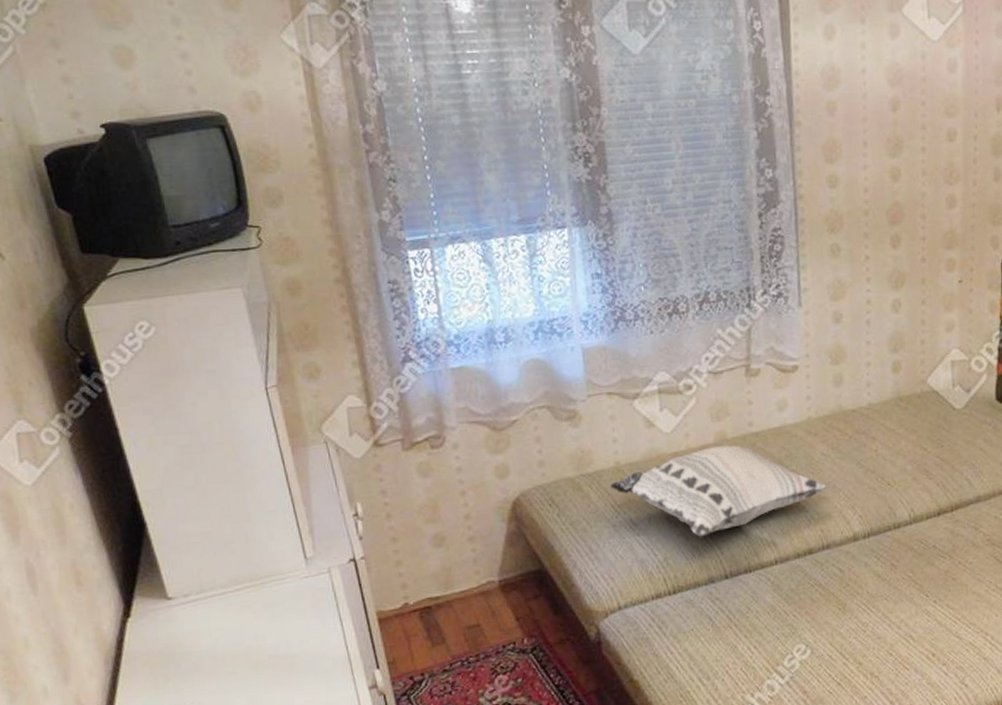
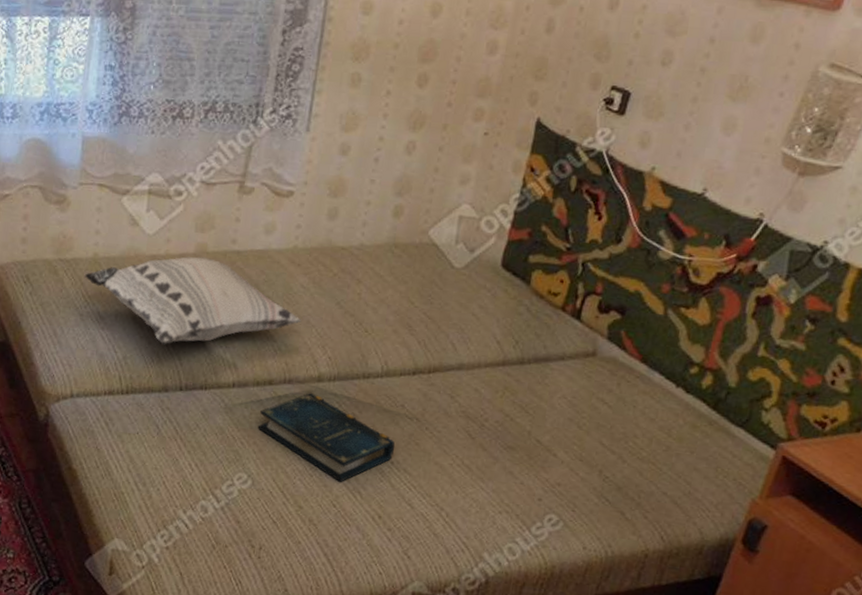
book: none [806,553,935,631] -> present [257,393,396,482]

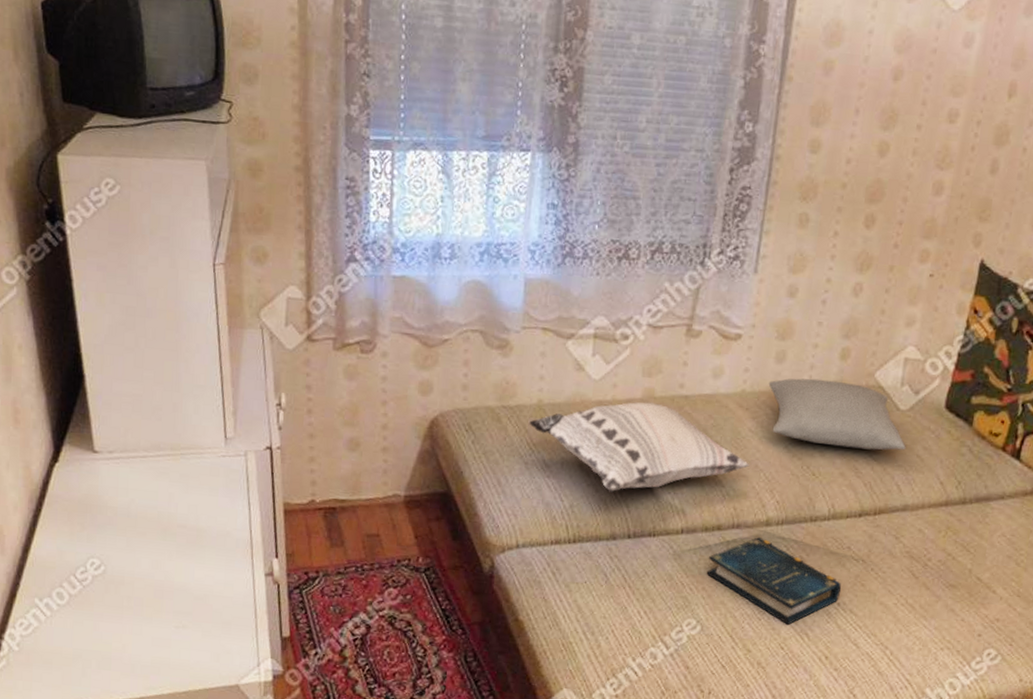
pillow: none [320,235,461,309] -> present [768,378,906,451]

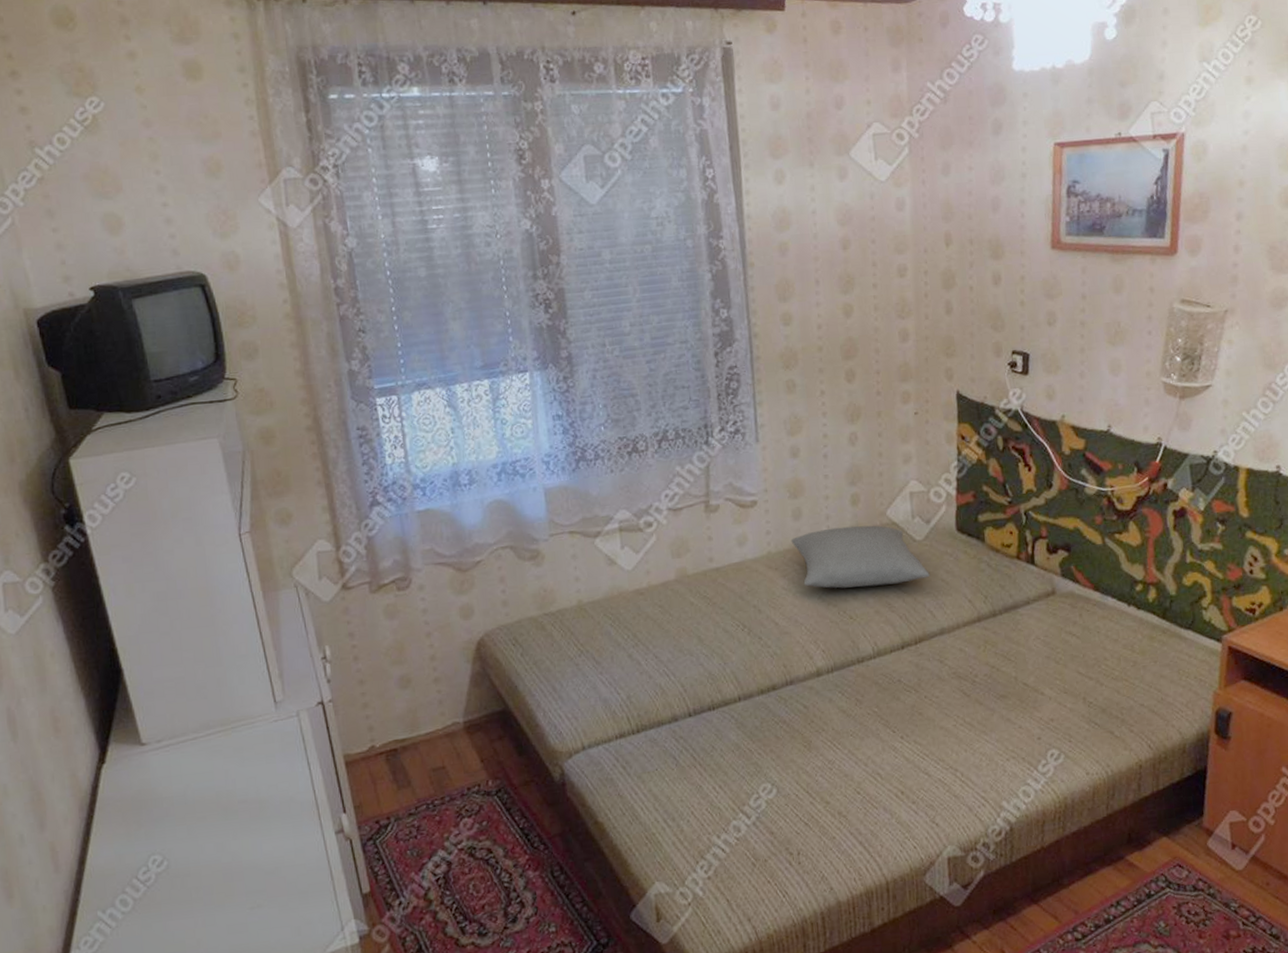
decorative pillow: present [529,402,750,493] -> none [573,581,790,676]
book: present [706,537,842,625] -> none [770,689,902,769]

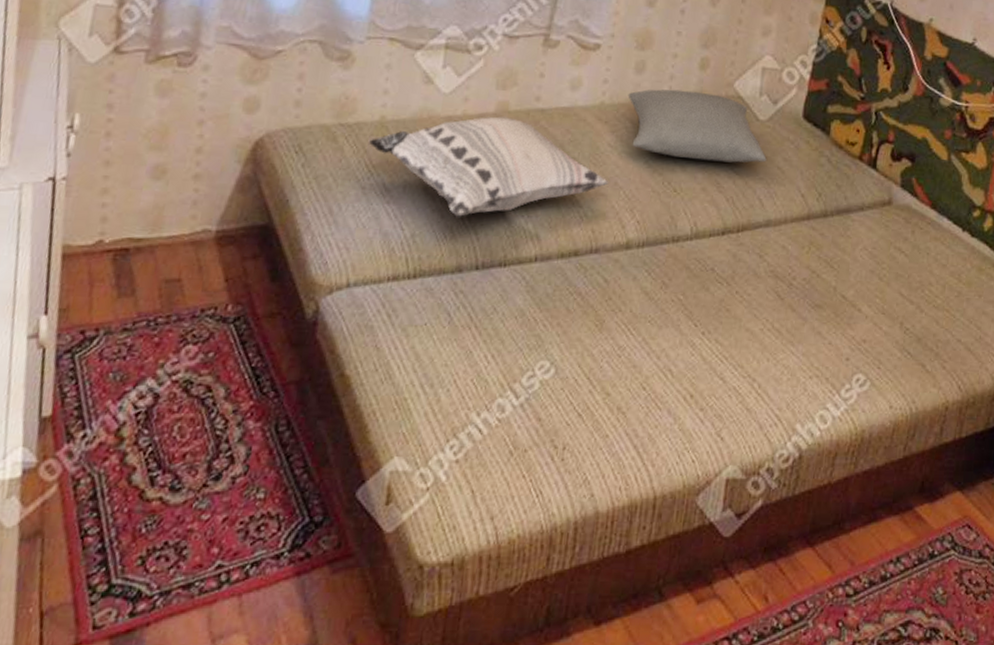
decorative pillow: none [573,581,790,676] -> present [369,116,609,218]

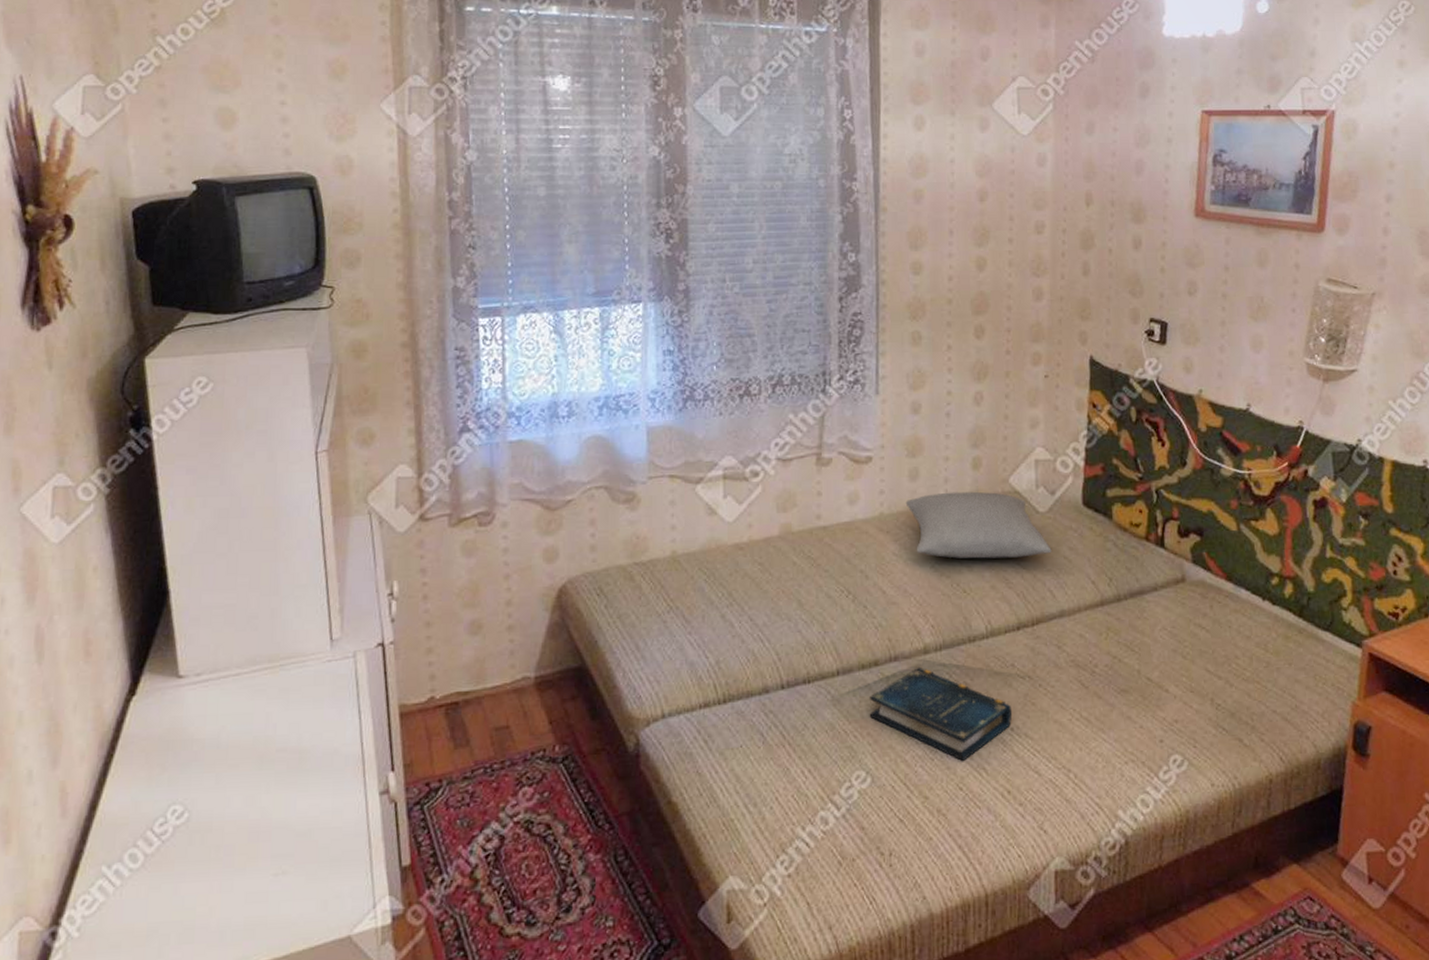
decorative pillow: present [369,116,609,218] -> none [664,538,899,641]
book: none [561,262,706,361] -> present [869,668,1013,761]

